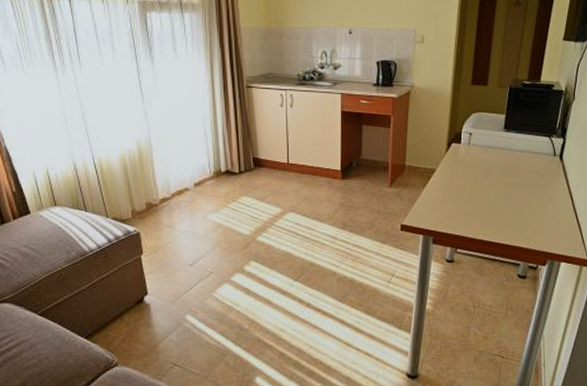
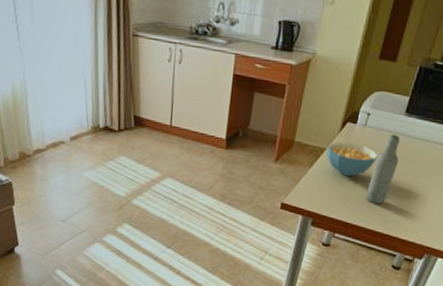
cereal bowl: none [436,161,486,193] -> present [326,142,378,177]
bottle: none [481,149,506,216] -> present [366,134,401,204]

